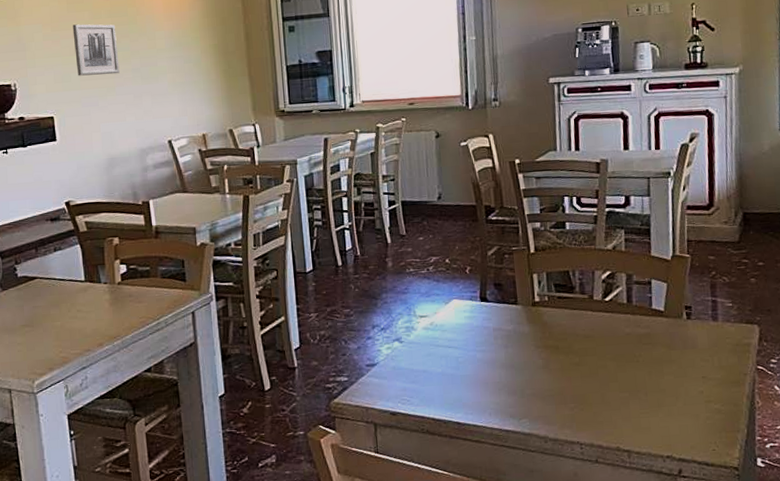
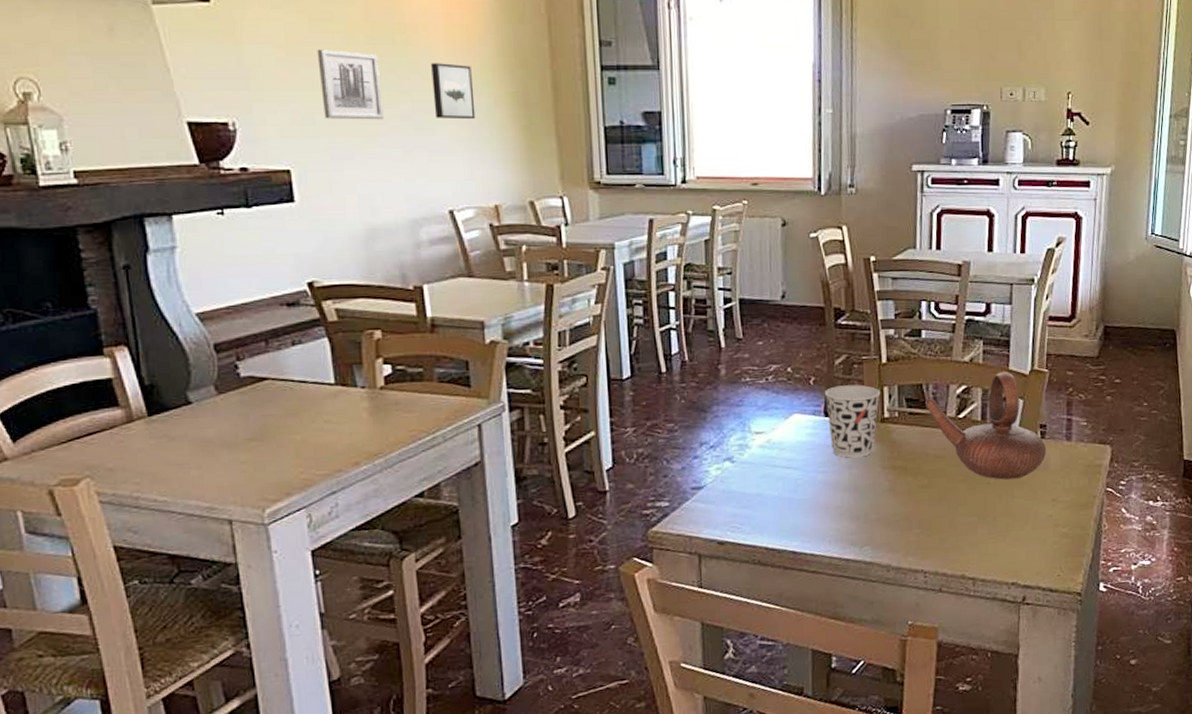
wall art: none [154,26,187,69] -> present [431,63,476,120]
cup: none [479,272,531,338] -> present [824,385,881,458]
teapot: none [572,257,694,358] -> present [924,371,1047,480]

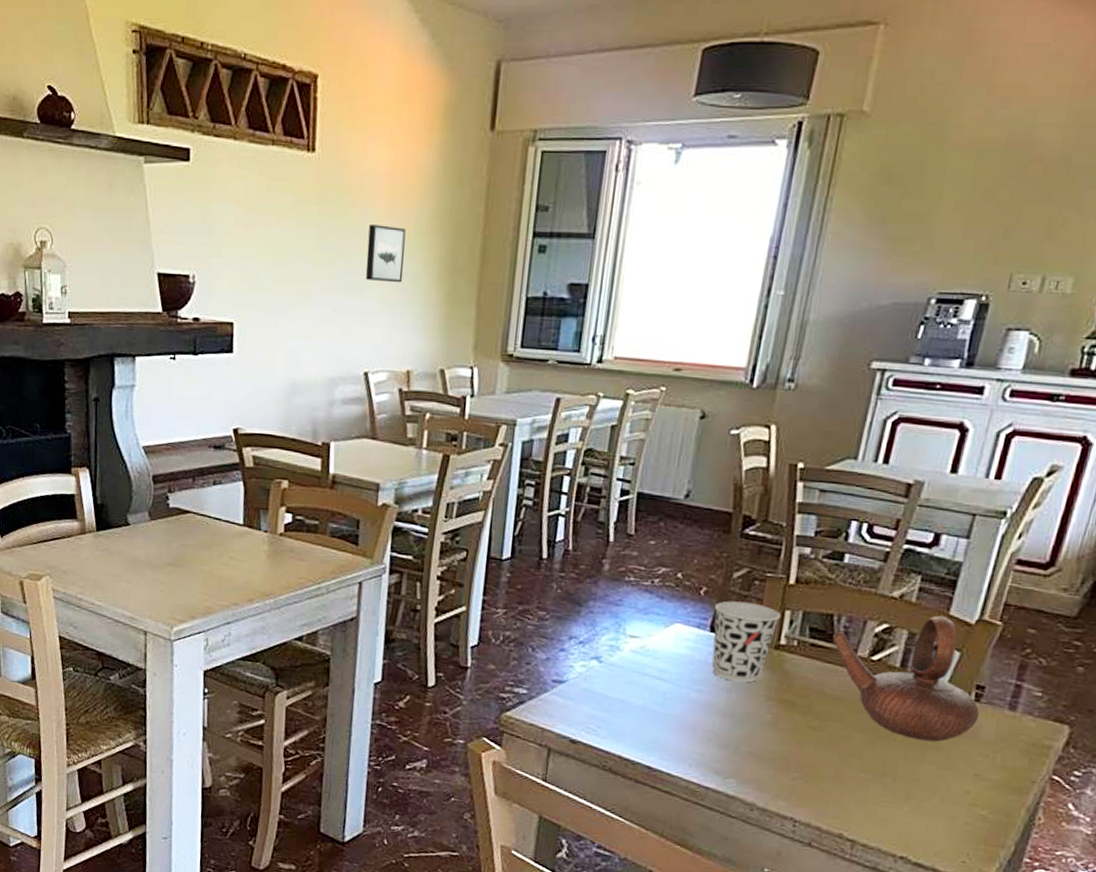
wall art: present [317,49,384,120] -> none [268,208,323,279]

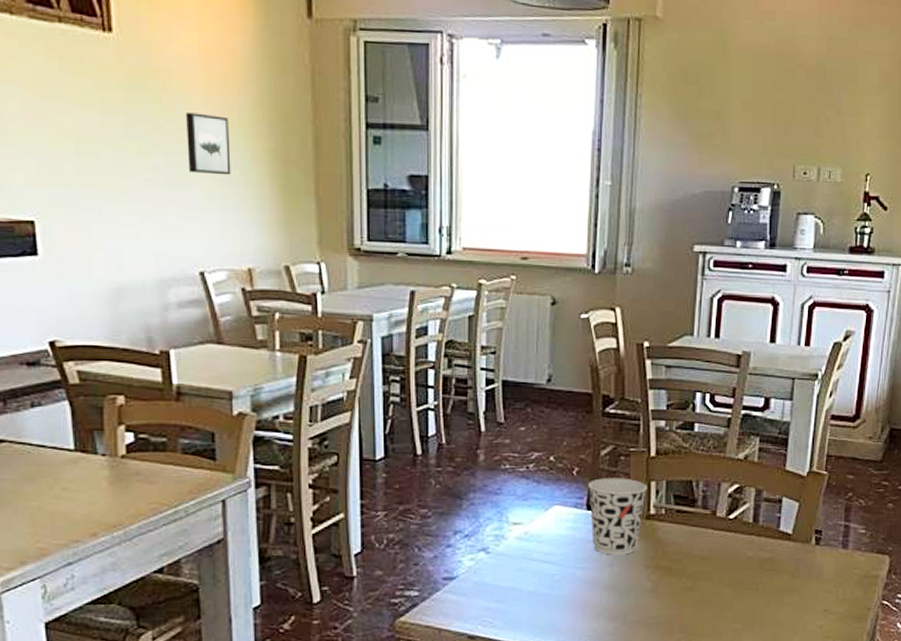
teapot: present [832,615,980,742] -> none [693,472,821,586]

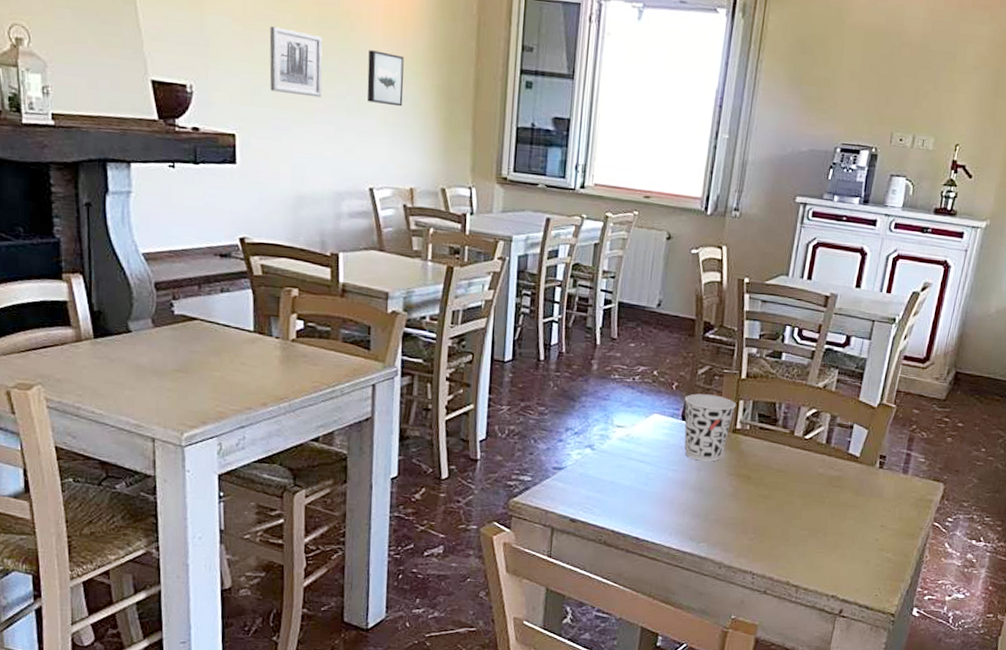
wall art: none [66,93,134,172] -> present [269,26,323,98]

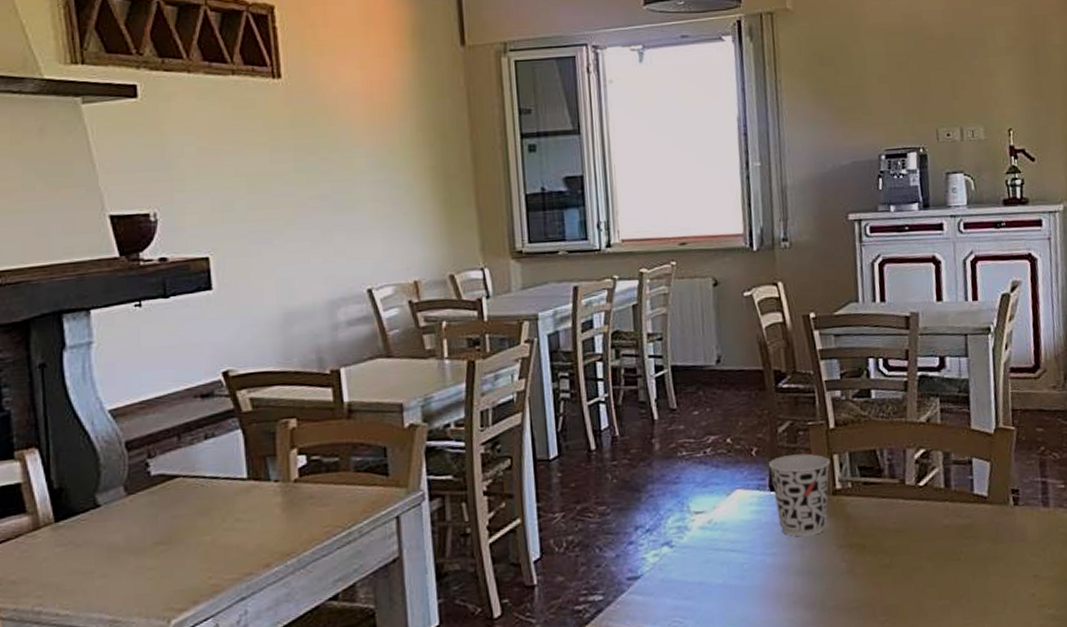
wall art: present [269,26,323,98] -> none [239,136,303,204]
wall art: present [367,50,404,107] -> none [351,141,395,197]

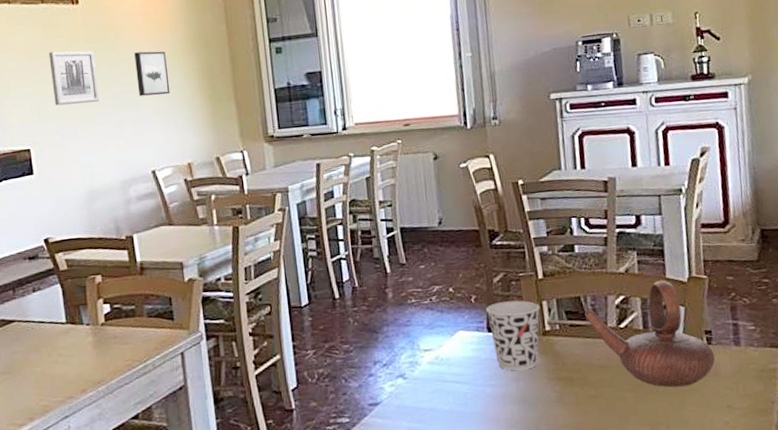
wall art: none [239,136,303,204] -> present [48,51,100,106]
wall art: none [351,141,395,197] -> present [134,51,170,96]
teapot: none [880,431,1022,555] -> present [584,280,715,388]

